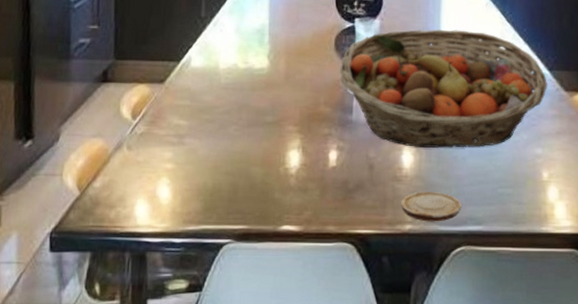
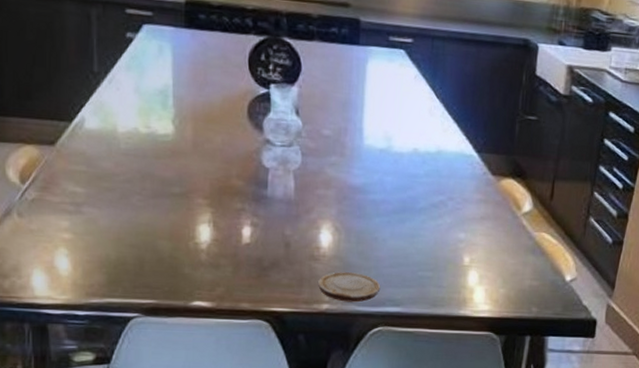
fruit basket: present [340,29,547,148] -> none [254,100,475,230]

